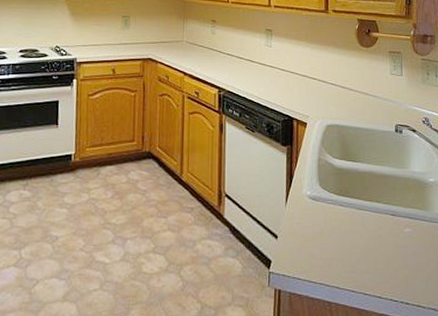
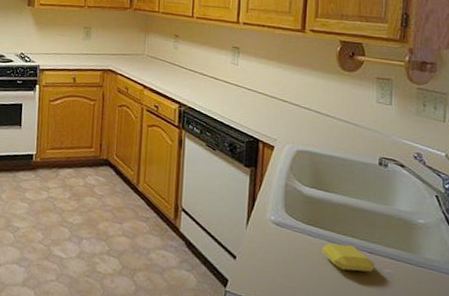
soap bar: none [352,210,397,235] -> present [322,243,375,272]

